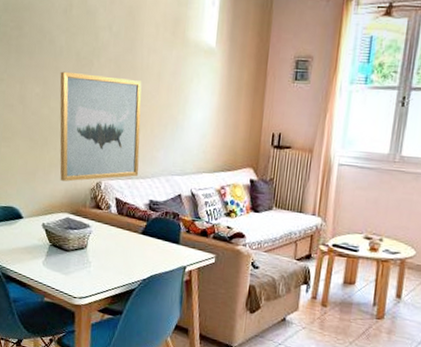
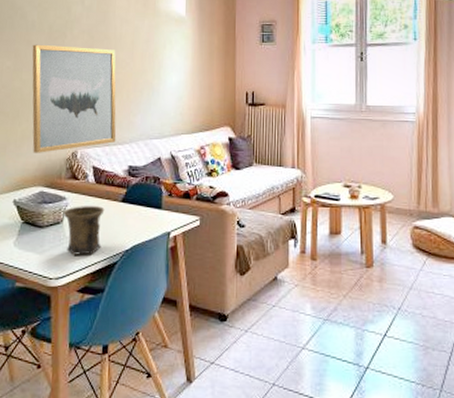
mug: none [87,234,126,280] -> present [63,206,105,255]

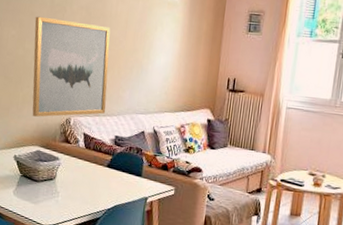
mug: present [63,206,105,255] -> none [56,166,92,209]

